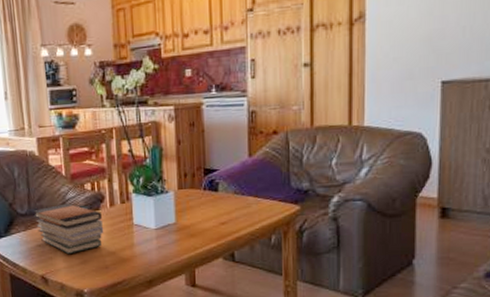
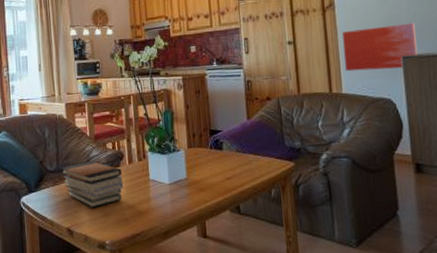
wall art: none [370,38,462,100] -> present [341,22,417,72]

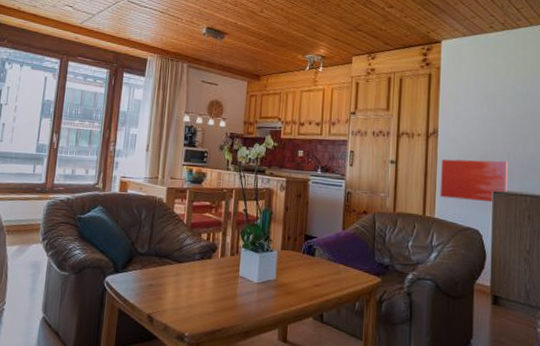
book stack: present [61,161,124,208] -> none [152,248,213,297]

